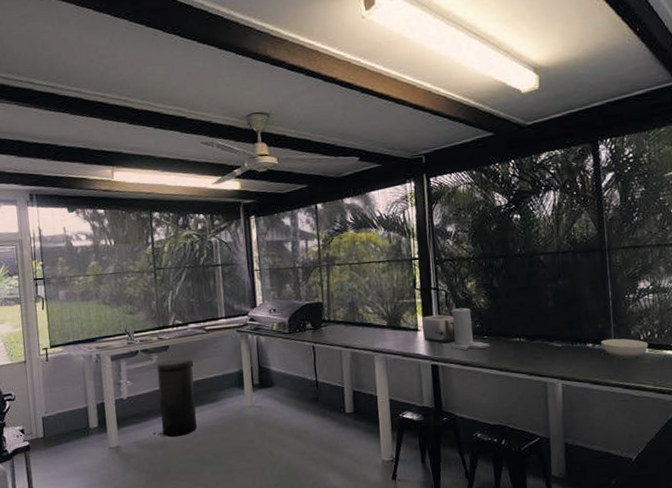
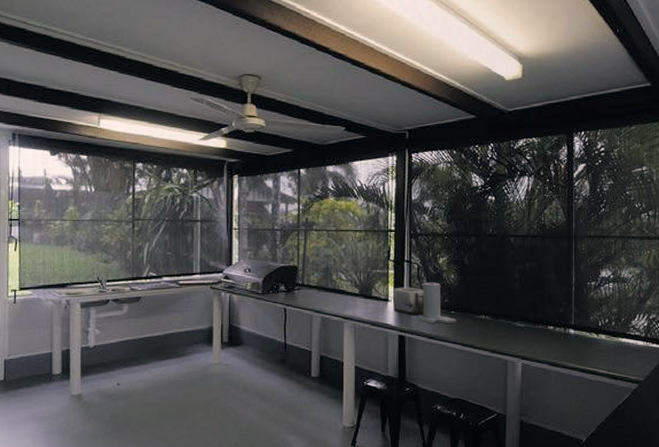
pedal bin: present [156,357,197,438] -> none [121,310,164,389]
bowl: present [601,338,649,360] -> none [561,323,606,344]

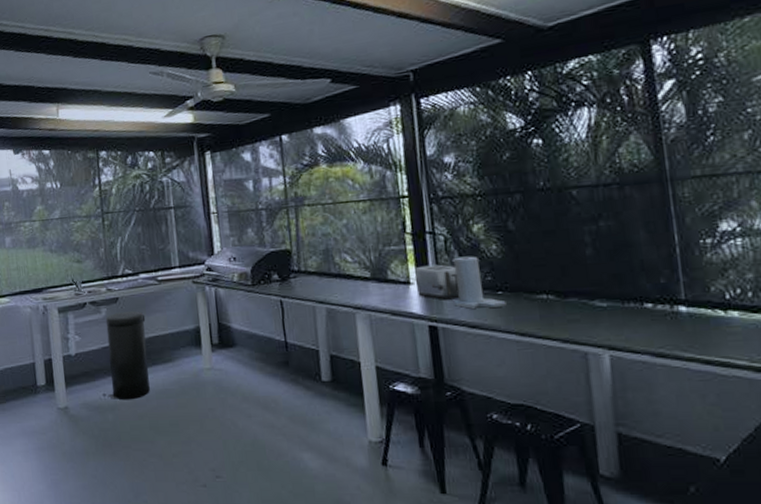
pedal bin: none [121,310,164,389] -> present [105,311,150,400]

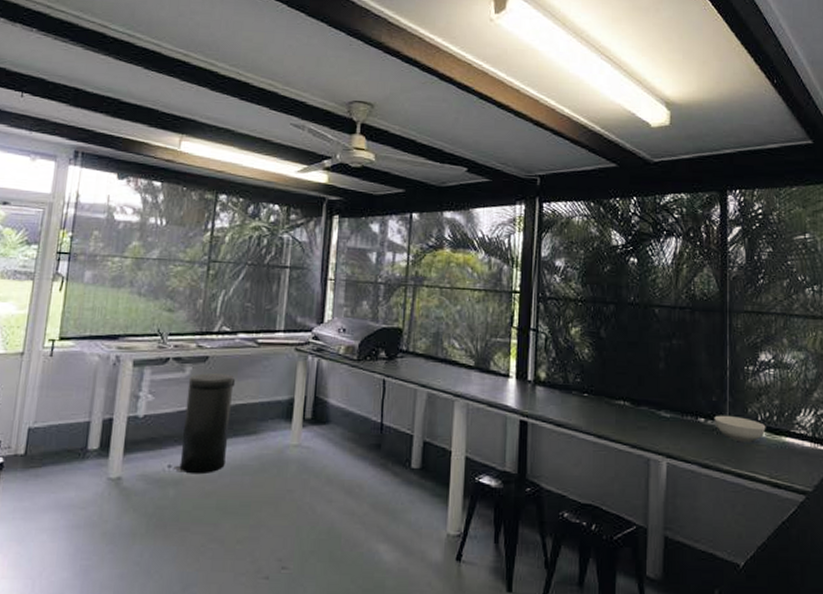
toaster: present [415,264,460,300] -> none [515,360,552,397]
paper towel: present [453,256,507,310] -> none [545,356,590,409]
bowl: none [665,297,739,326] -> present [714,415,766,443]

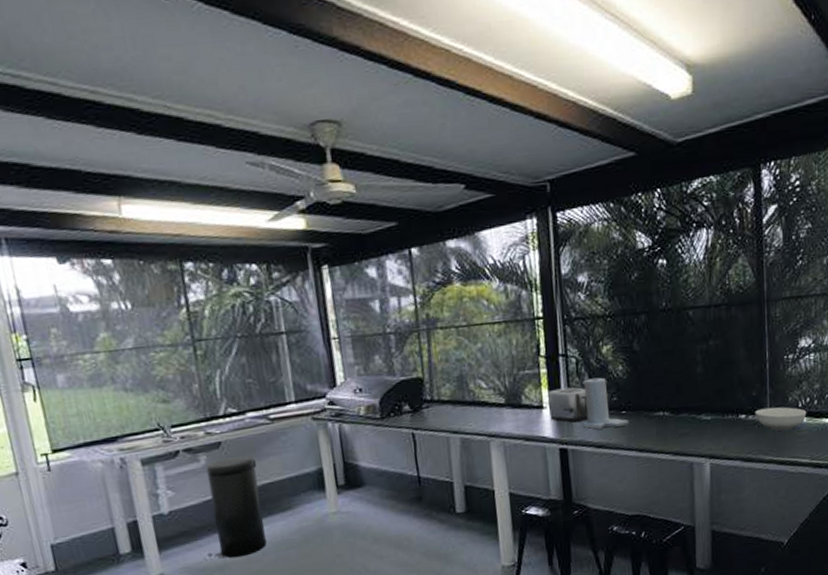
toaster: none [515,360,552,397] -> present [548,387,589,423]
paper towel: none [545,356,590,409] -> present [582,377,629,430]

